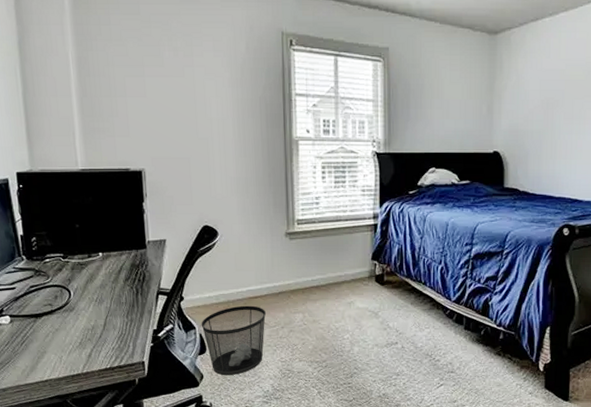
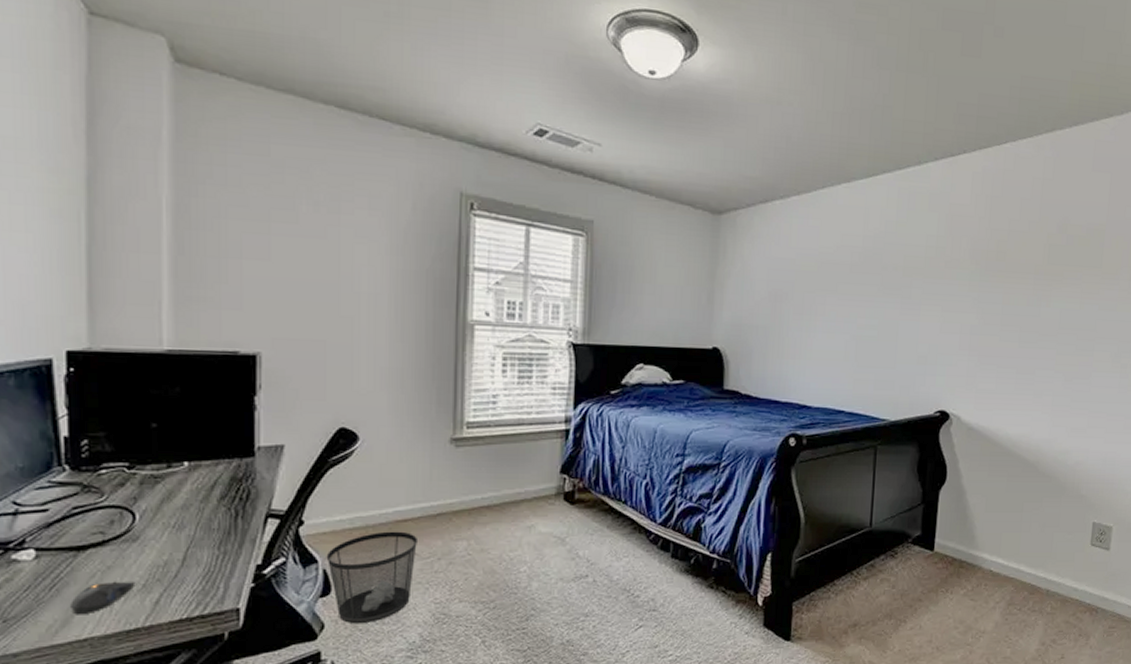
computer mouse: none [35,339,75,362] -> present [70,581,136,614]

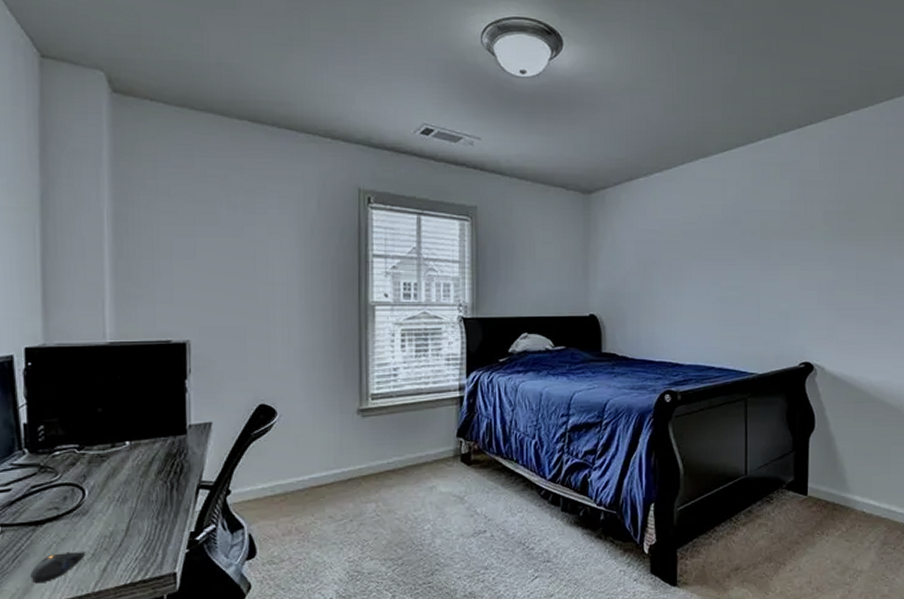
waste bin: present [326,531,417,624] -> none [251,496,331,584]

